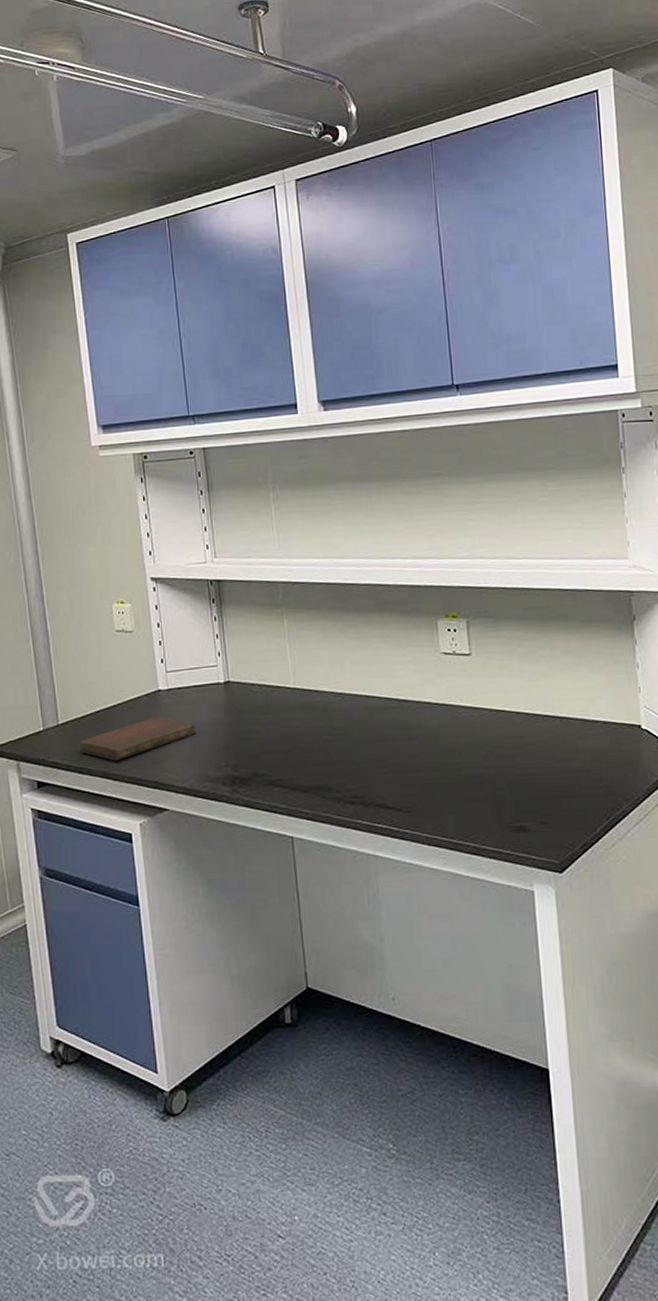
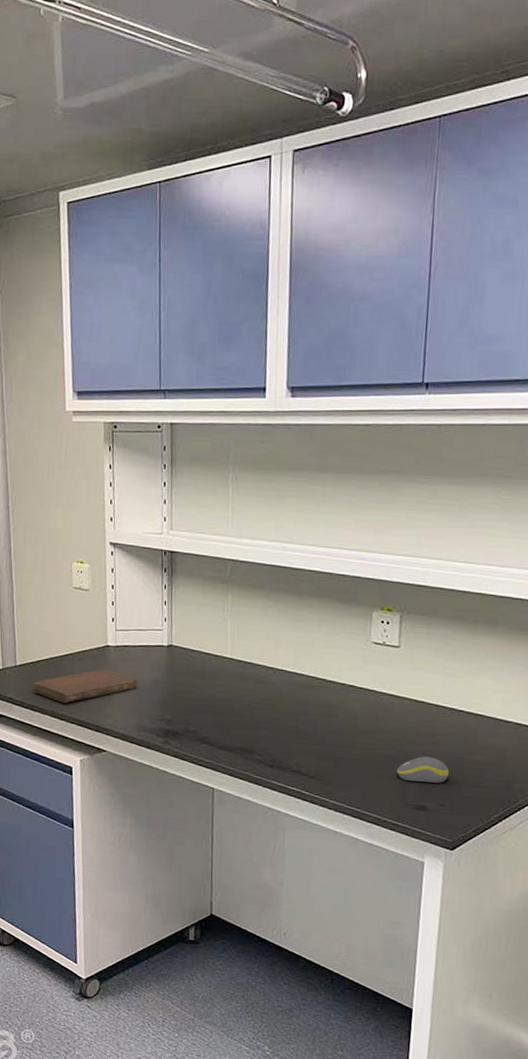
computer mouse: none [489,770,544,800] -> present [397,756,449,783]

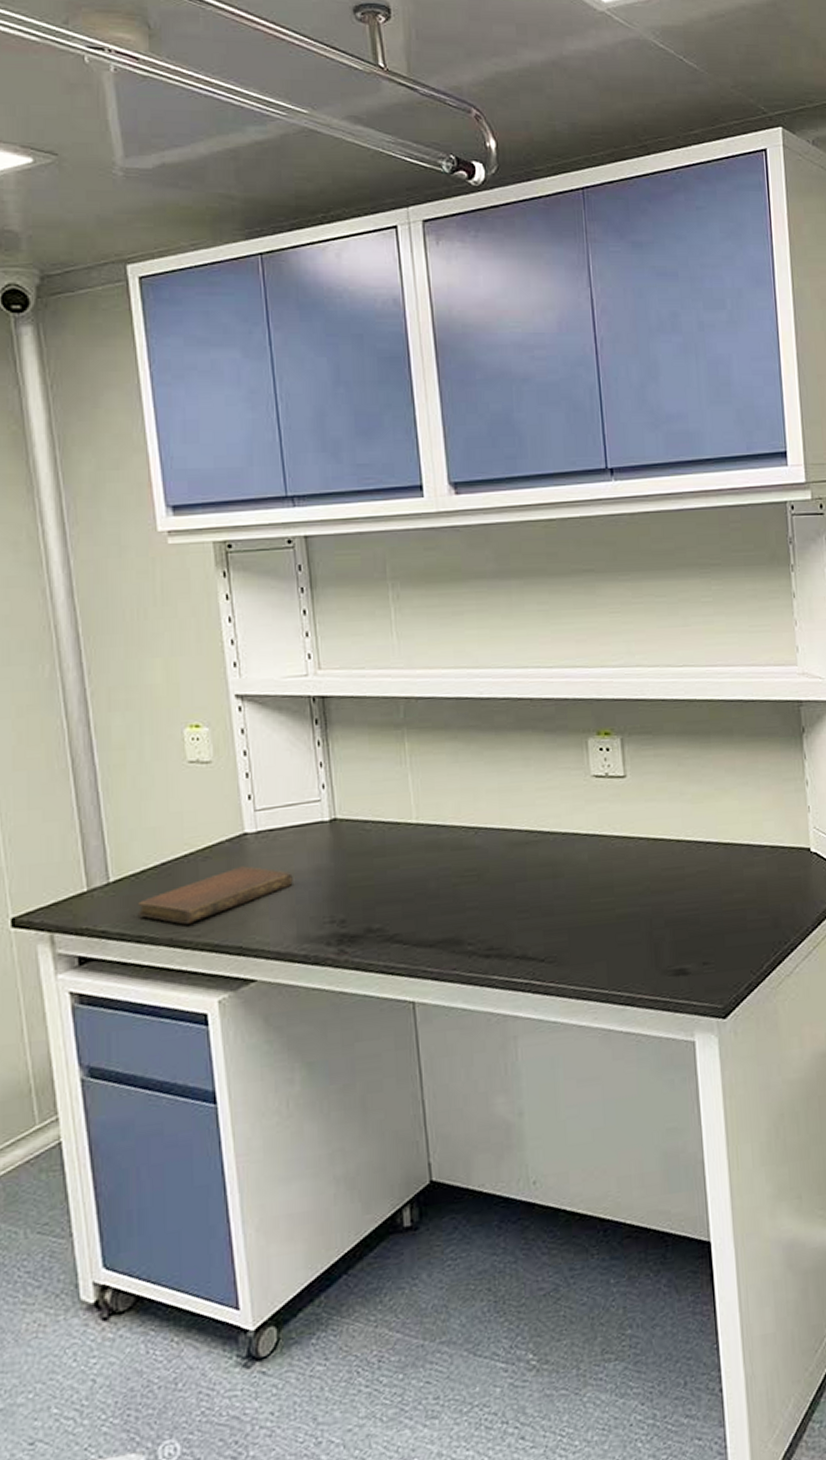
computer mouse: present [397,756,449,783] -> none [645,905,706,941]

